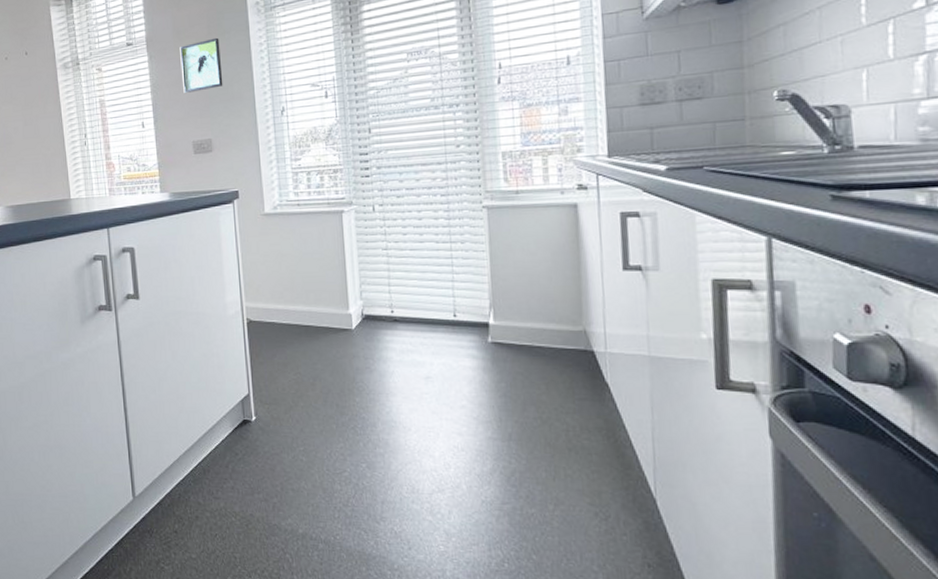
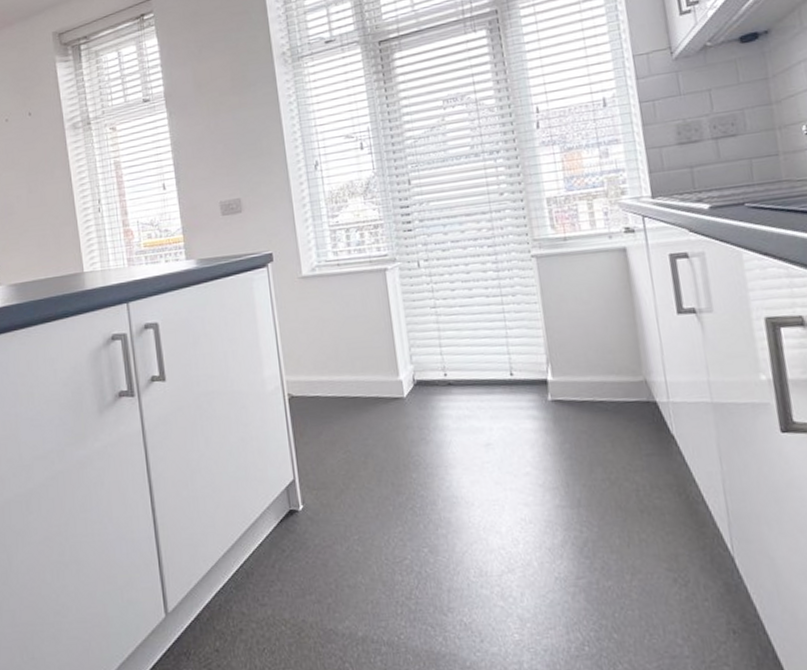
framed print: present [180,37,223,93] -> none [202,90,251,150]

